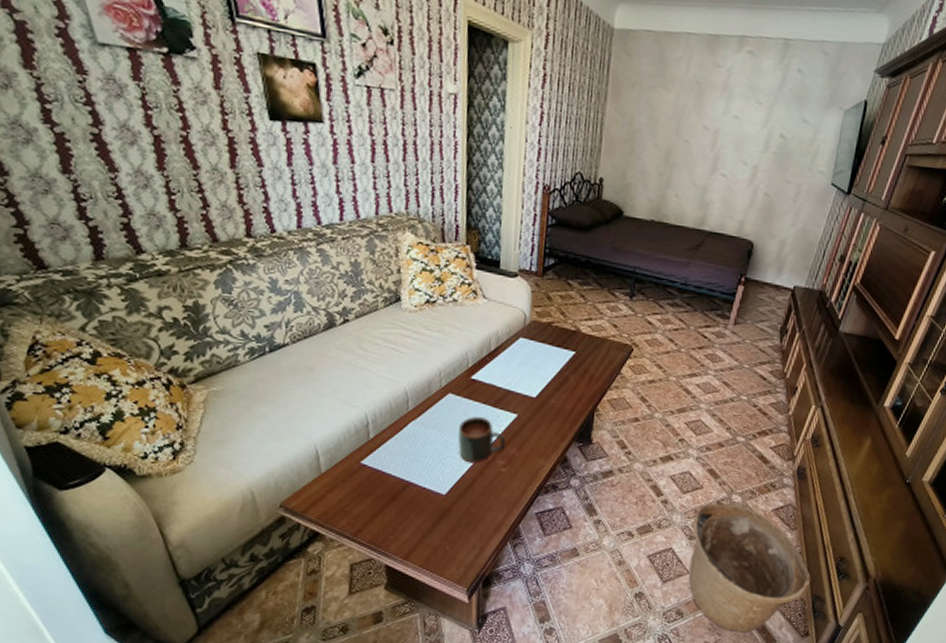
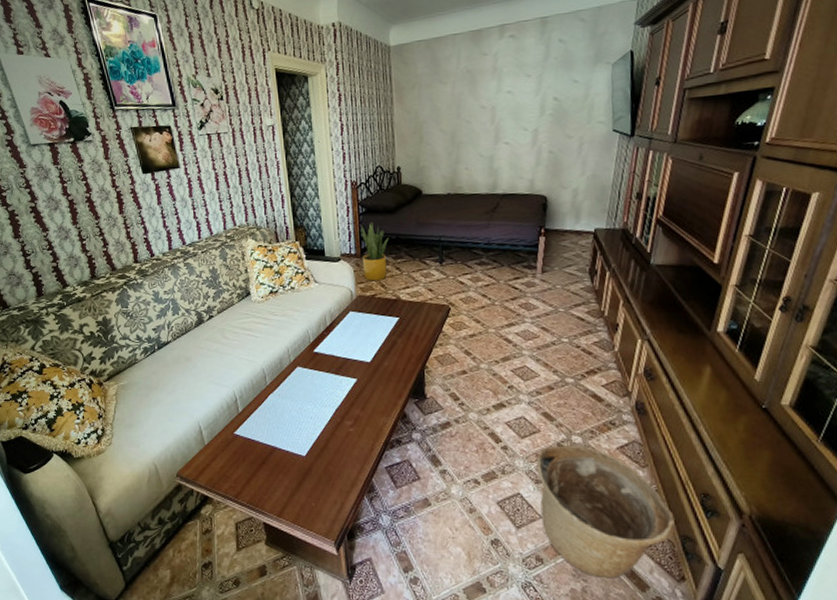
mug: present [457,417,506,464] -> none [308,385,350,426]
planter: none [542,238,578,307] -> present [360,223,389,281]

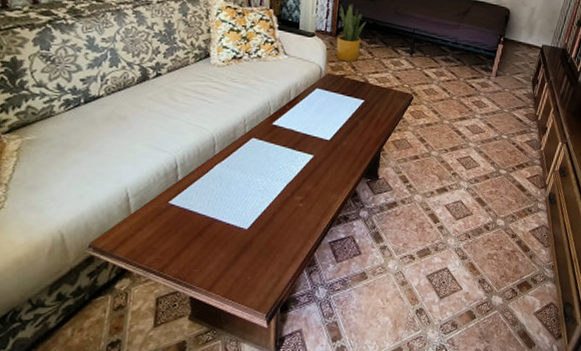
basket: present [536,445,675,579] -> none [461,227,562,339]

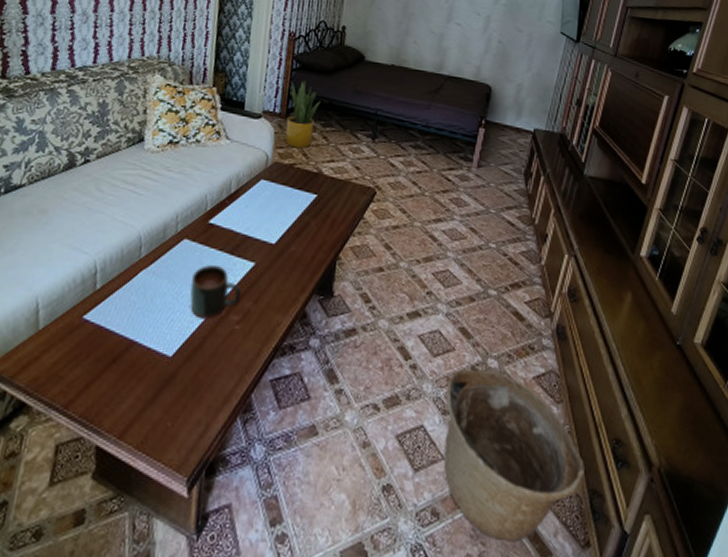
mug: none [259,158,303,200] -> present [190,265,241,320]
basket: none [461,227,562,339] -> present [443,369,584,542]

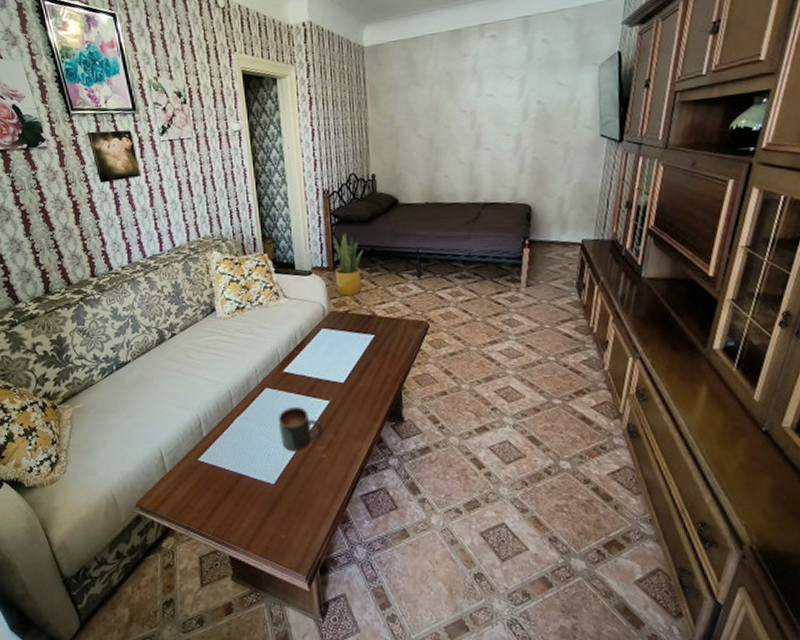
basket: present [443,369,584,542] -> none [522,471,671,615]

